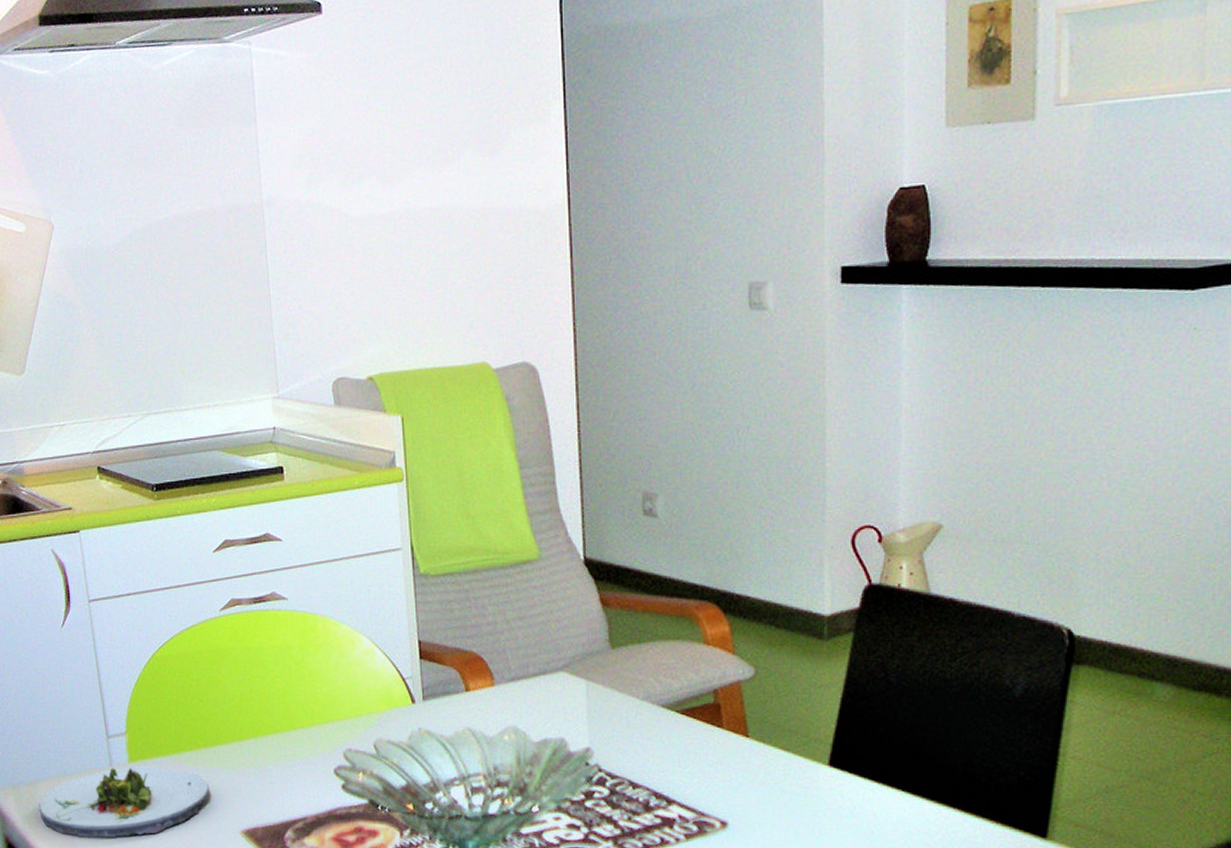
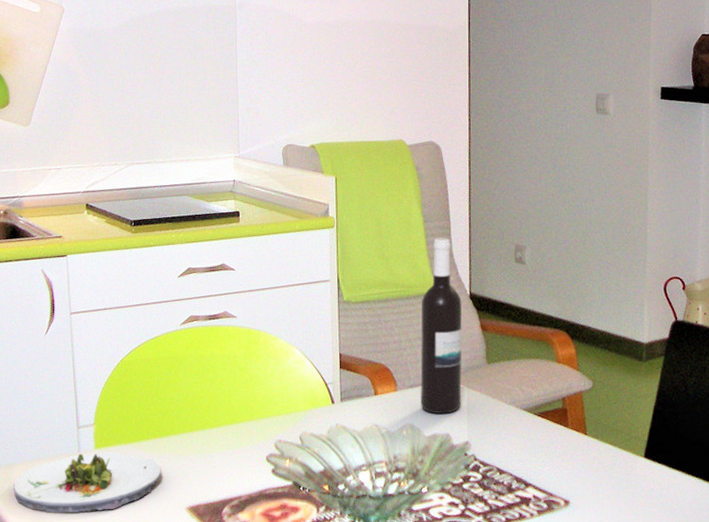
wine bottle: none [521,488,579,713] -> present [420,238,462,414]

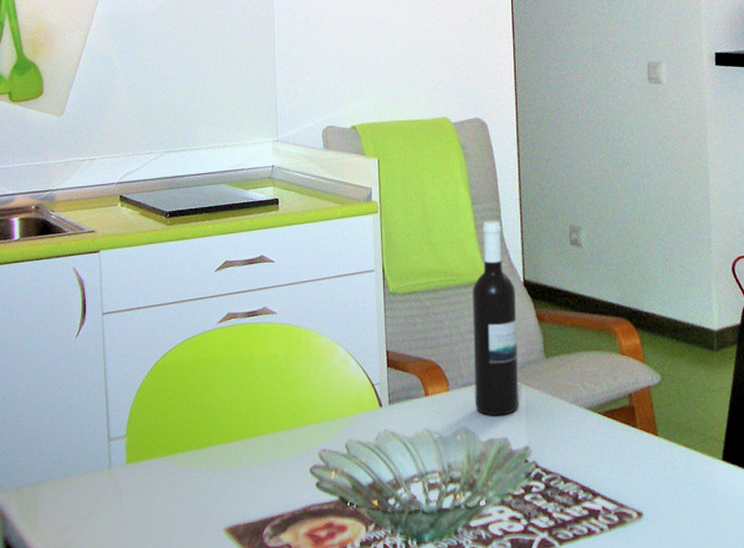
salad plate: present [13,451,162,513] -> none [39,466,198,538]

